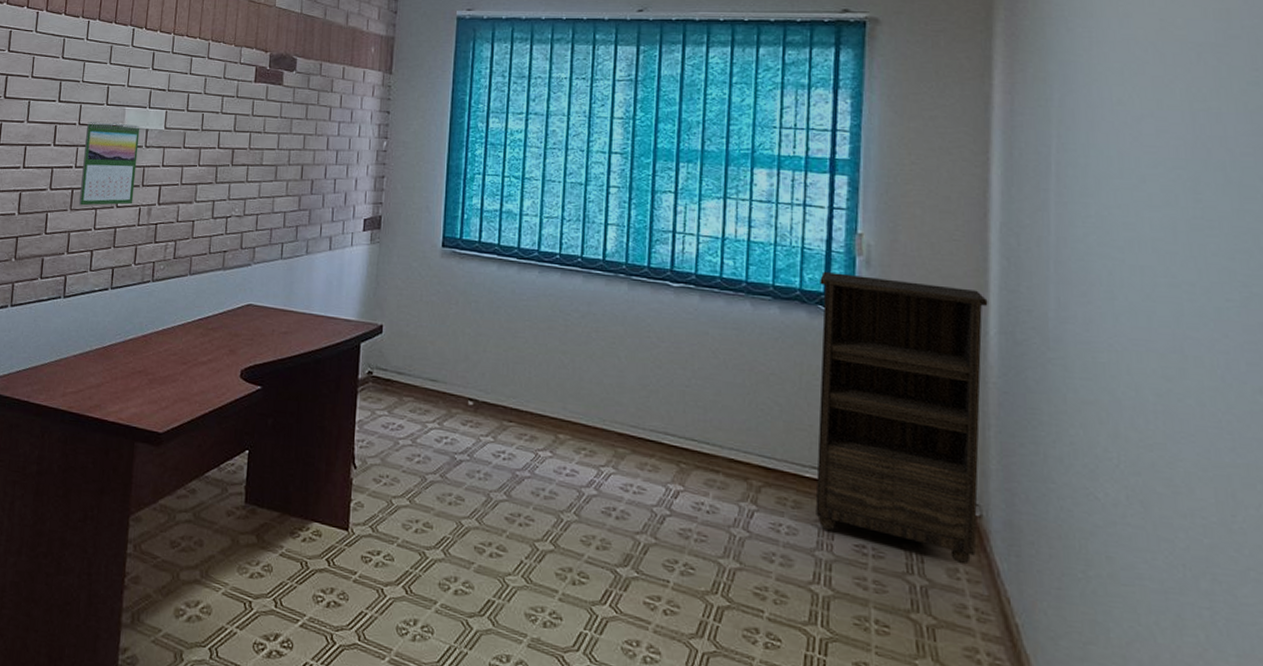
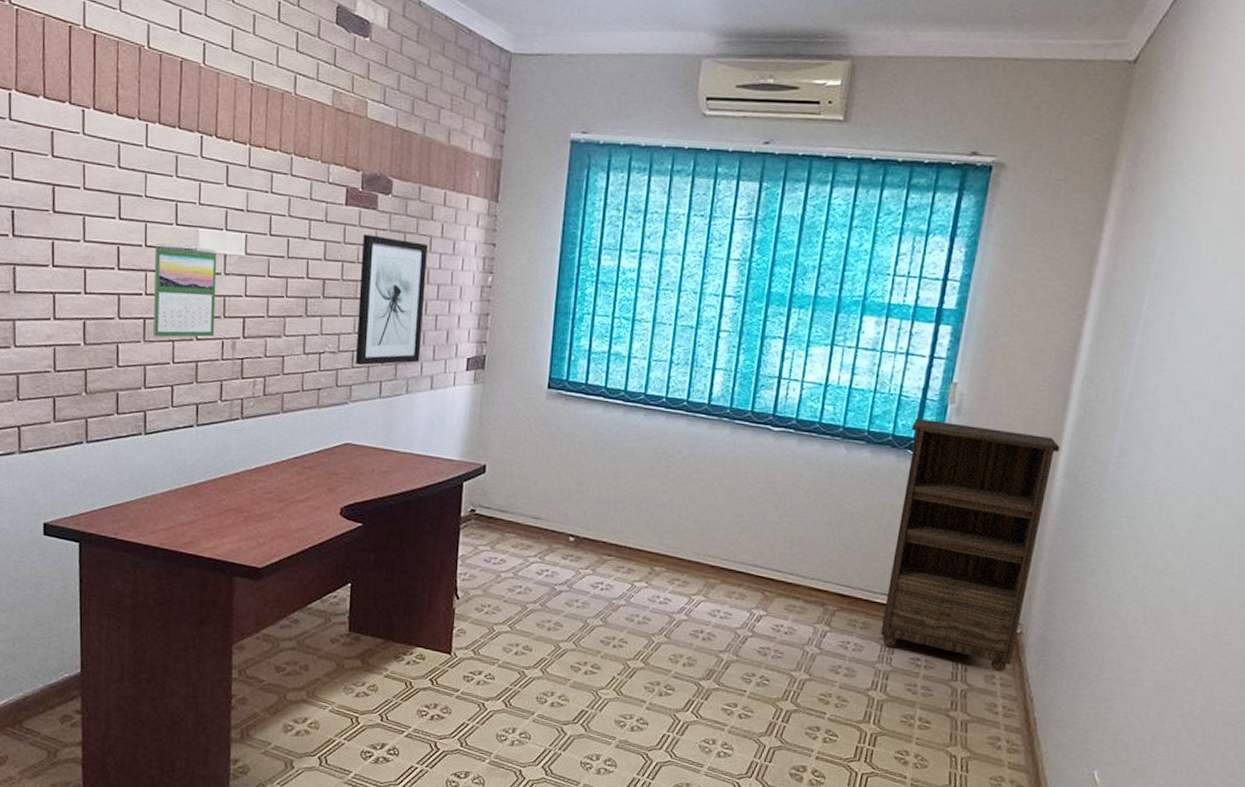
wall art: none [259,107,328,228] -> present [355,234,428,365]

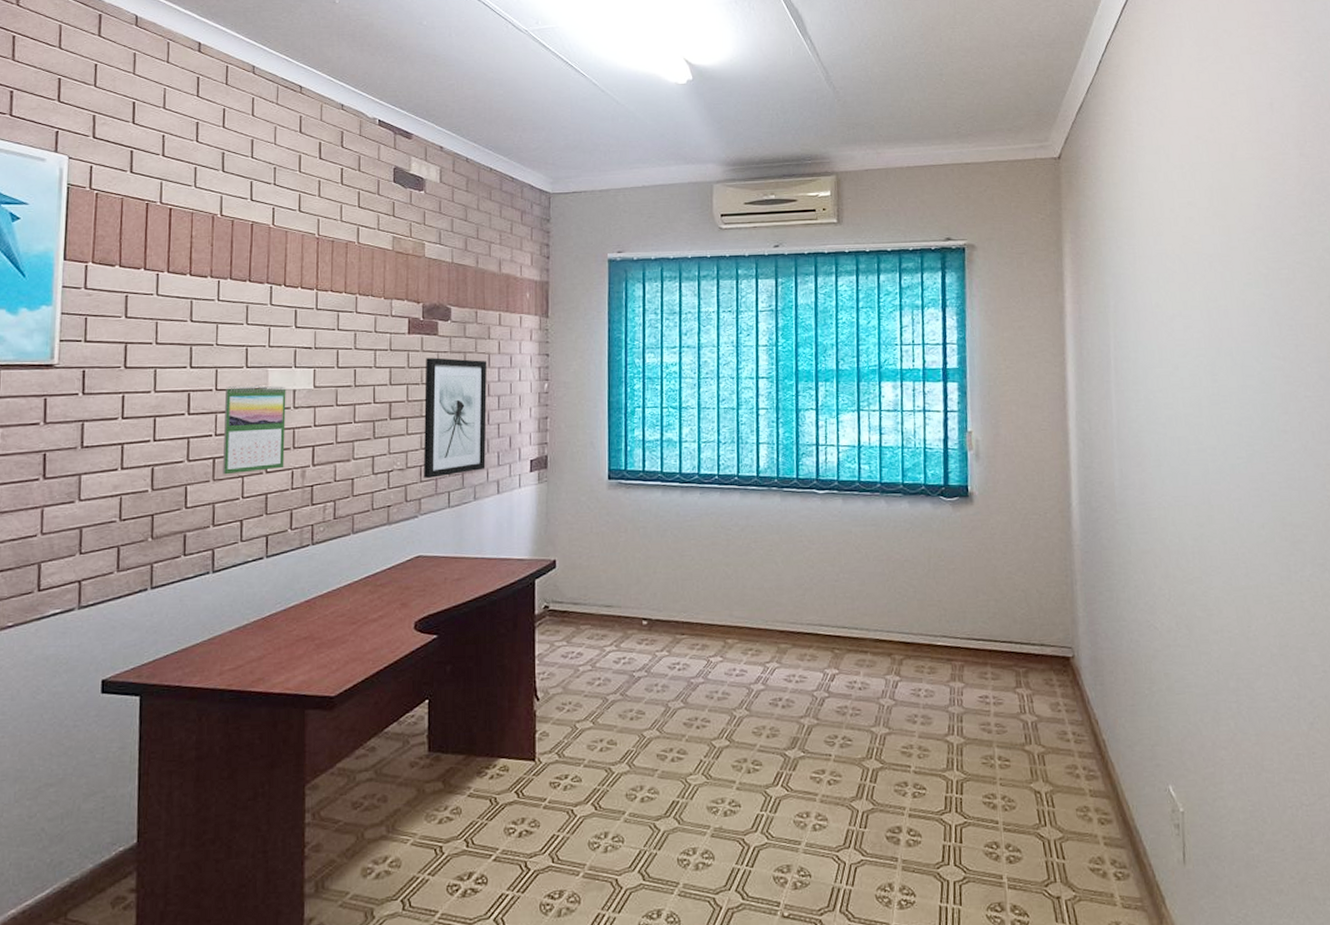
bookshelf: present [880,417,1060,672] -> none [940,466,1071,699]

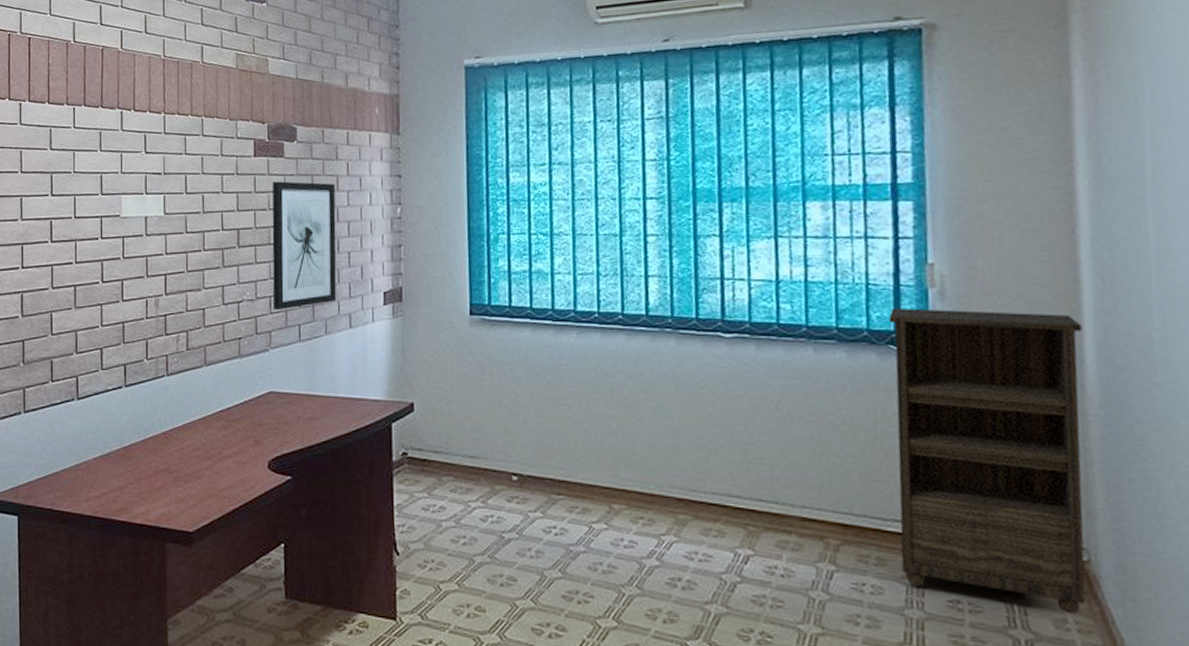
calendar: present [223,384,286,475] -> none [83,211,139,303]
bookshelf: none [940,466,1071,699] -> present [889,307,1086,614]

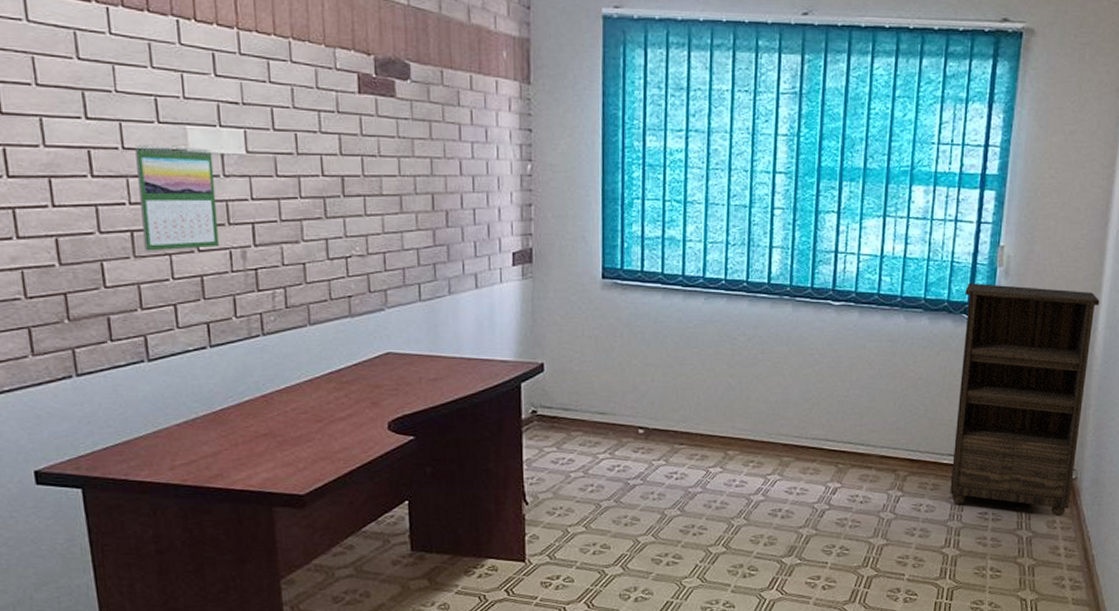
calendar: none [83,211,139,303] -> present [135,144,220,251]
wall art: present [272,181,337,310] -> none [382,125,461,267]

